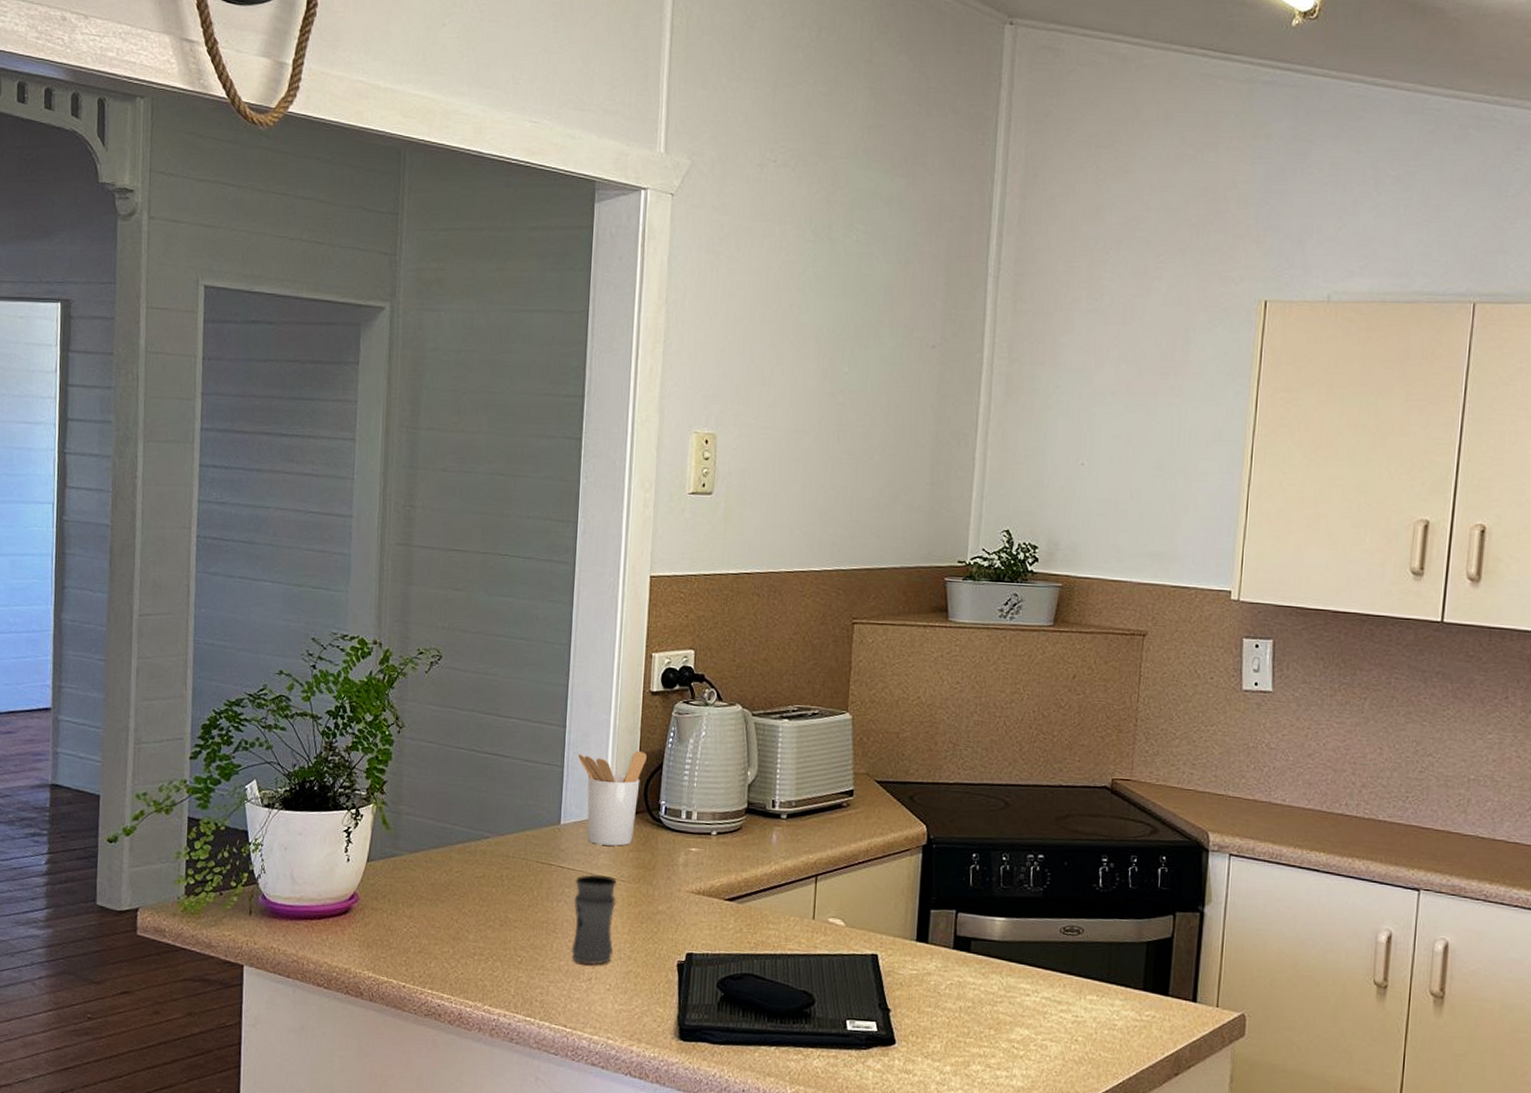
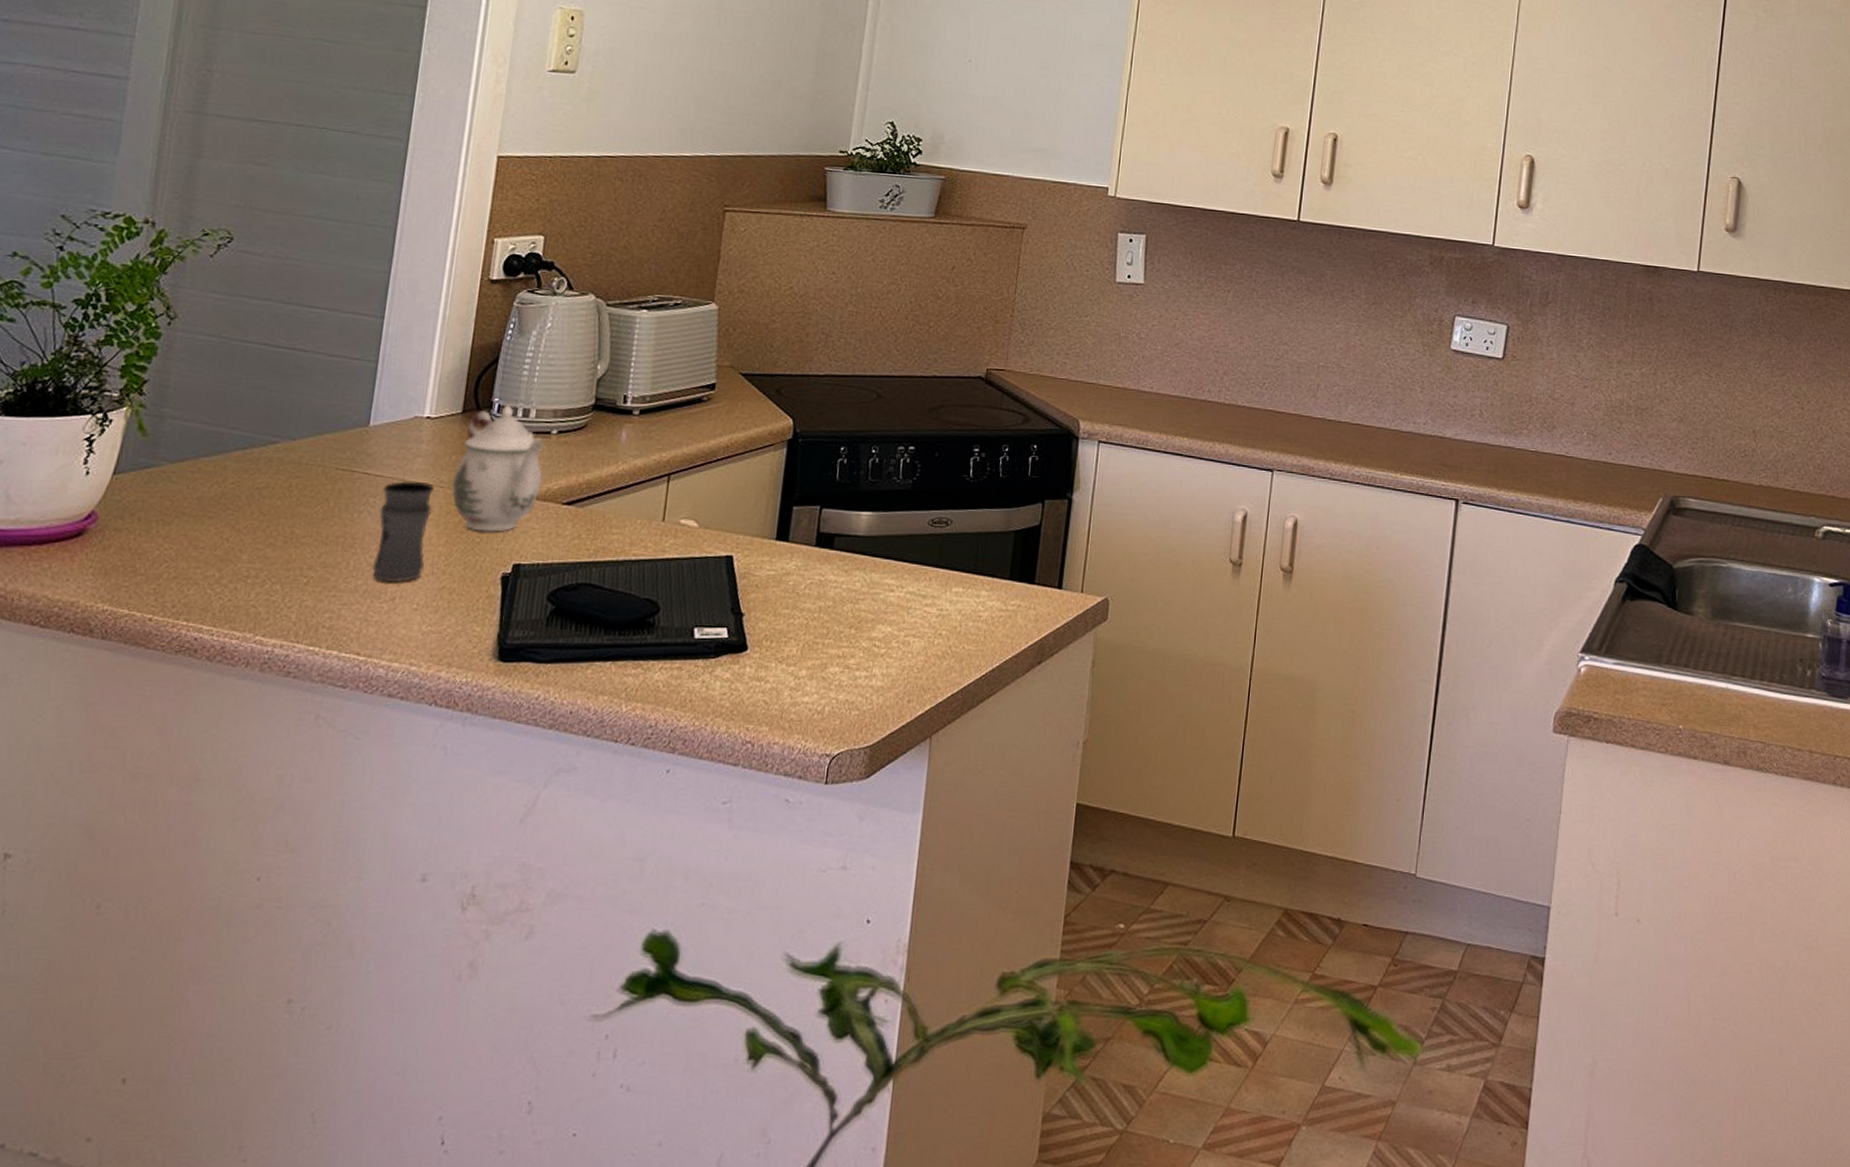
utensil holder: present [578,750,647,846] -> none [397,343,481,449]
teapot: none [631,807,706,924] -> present [451,405,545,532]

